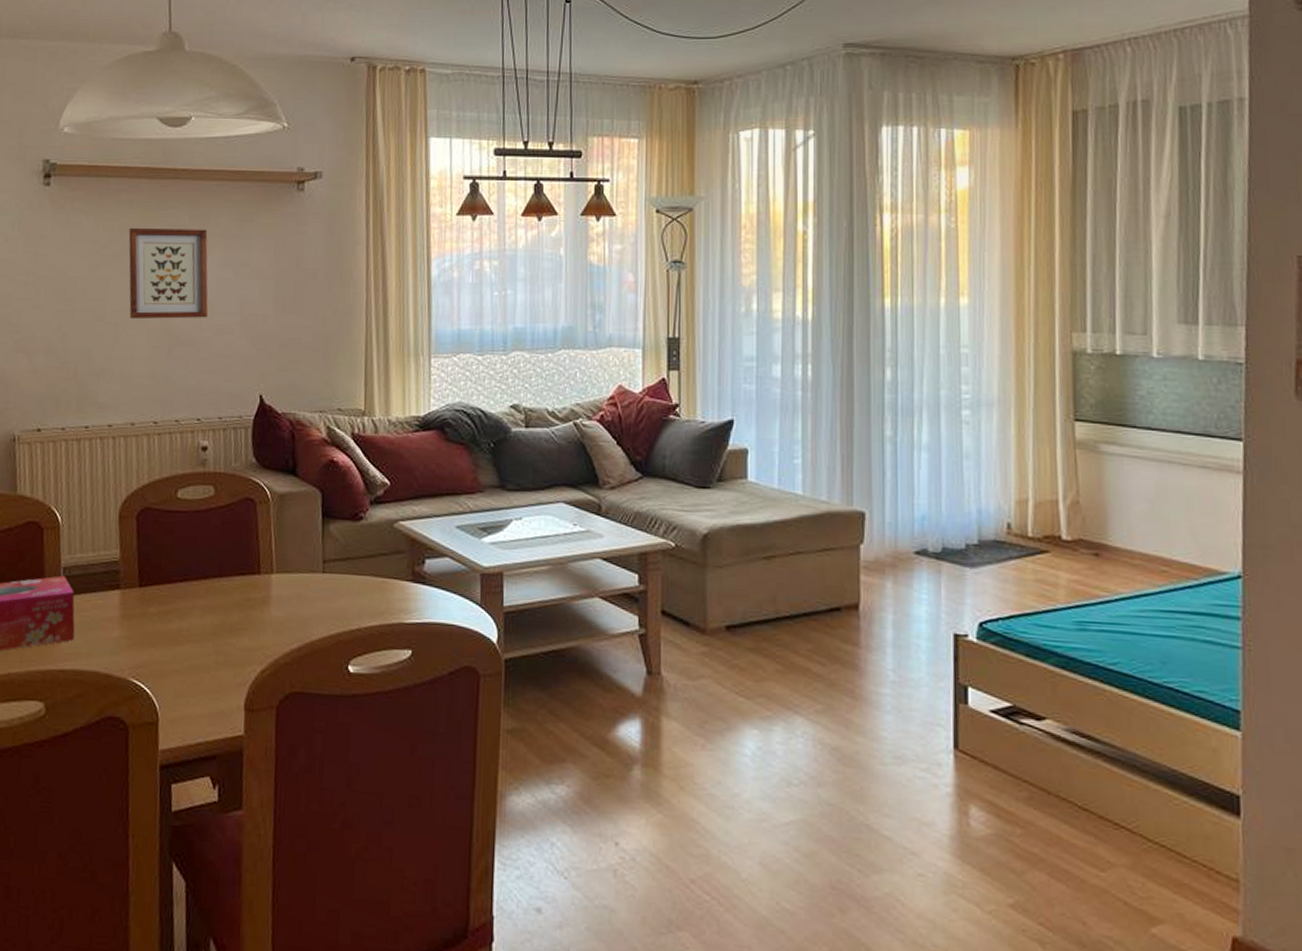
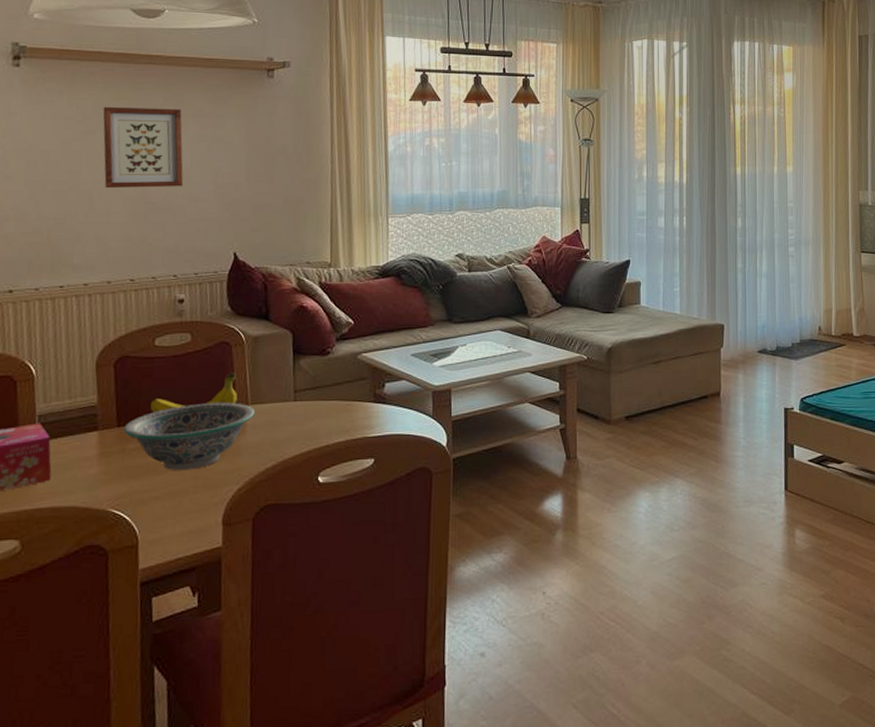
decorative bowl: none [145,567,281,643] -> present [123,403,255,470]
fruit: none [171,534,262,575] -> present [150,372,237,414]

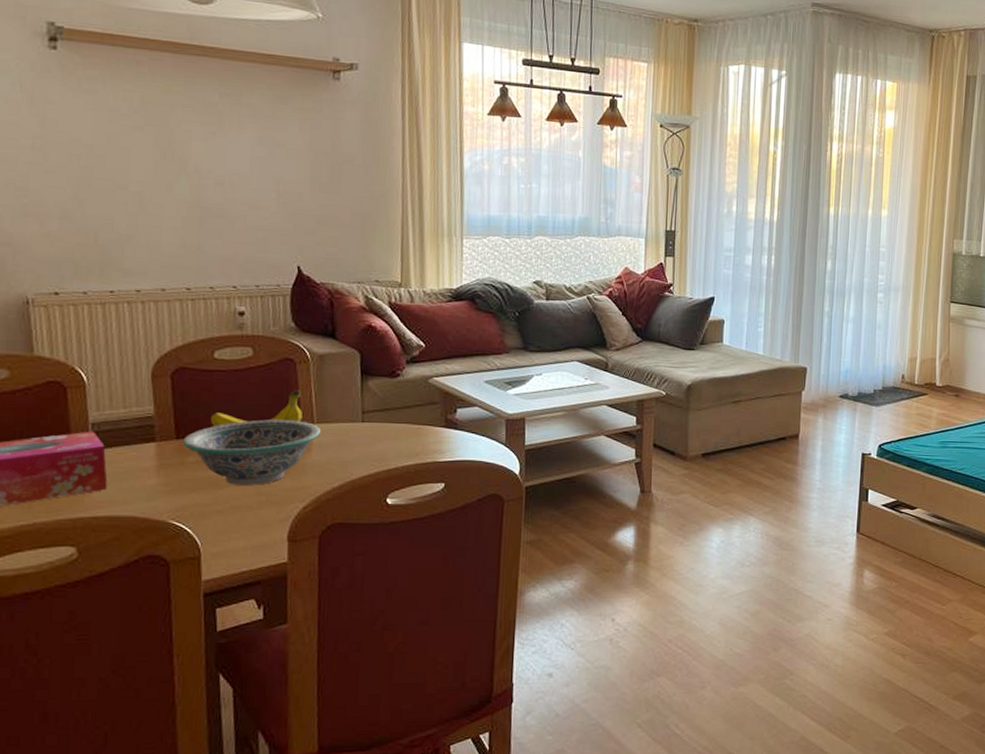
wall art: present [103,107,184,189] -> none [152,101,242,193]

